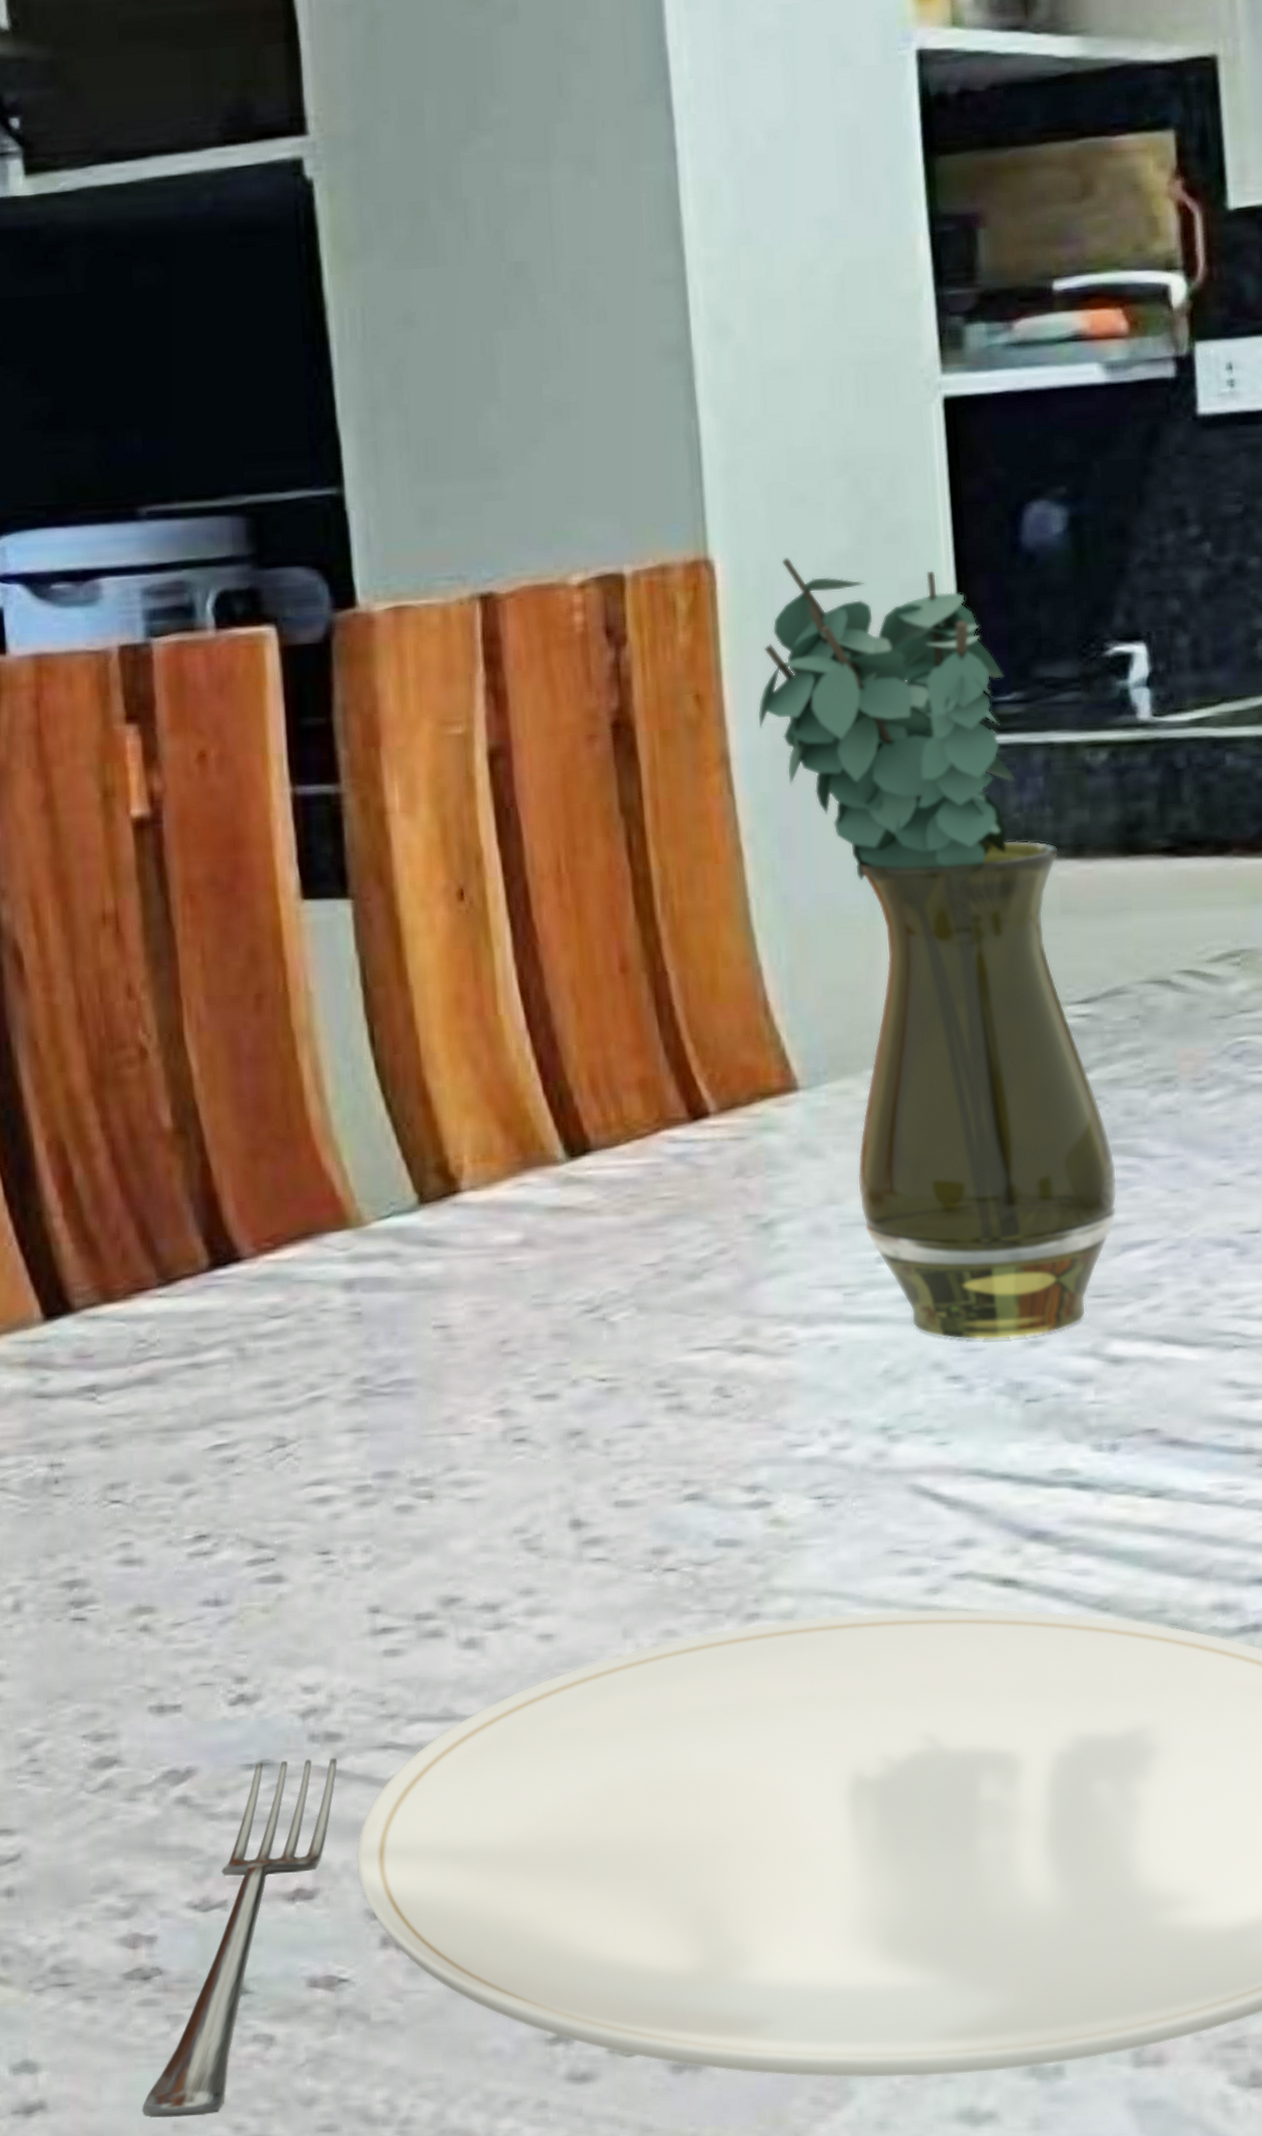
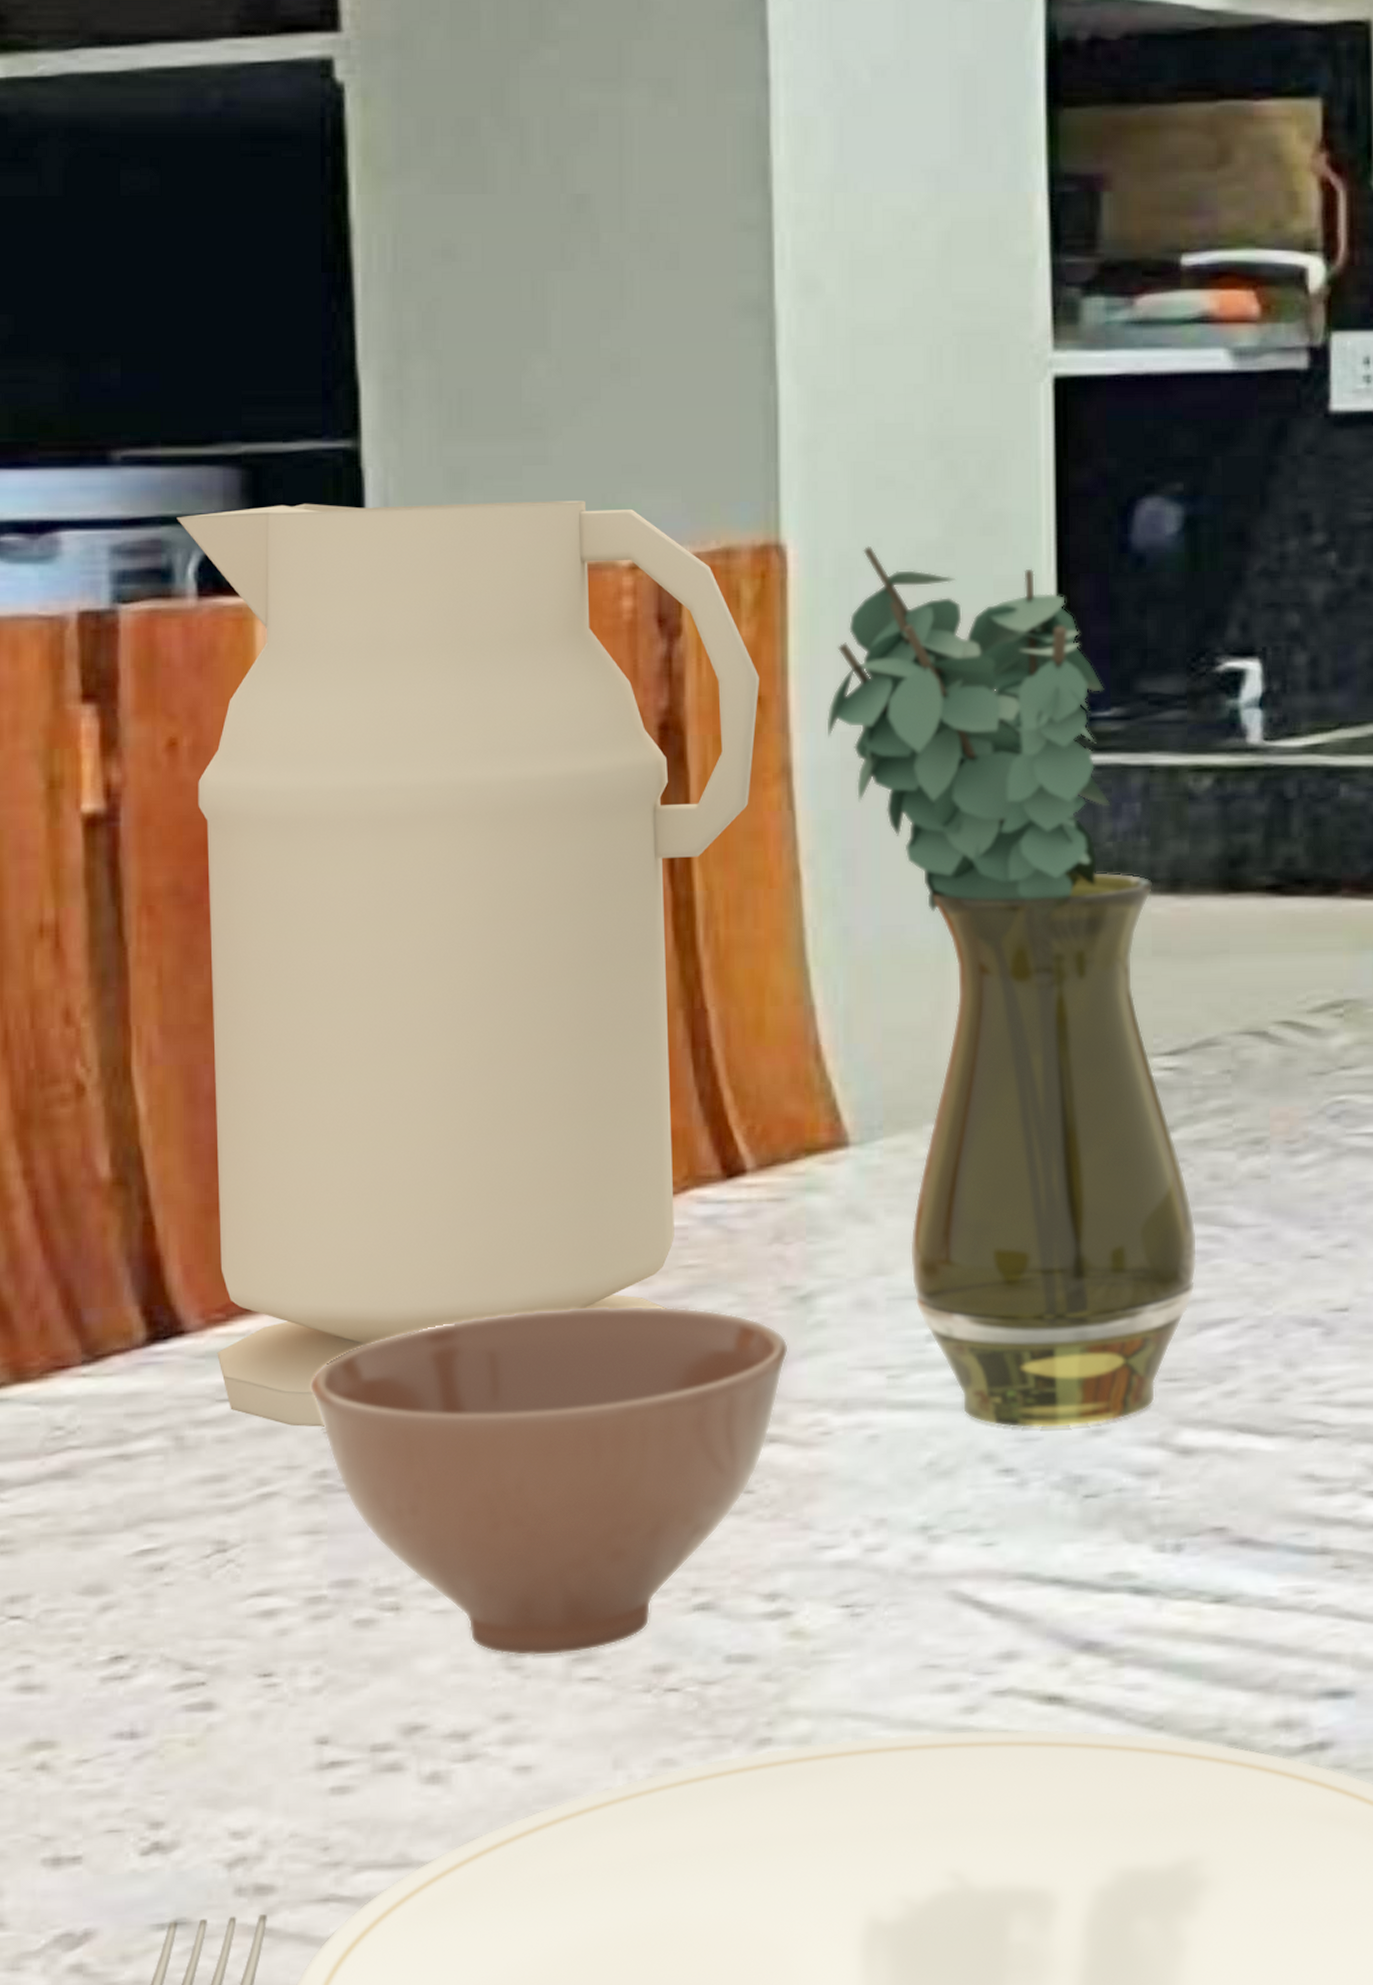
water jug: none [195,529,697,1340] -> present [176,500,759,1427]
bowl: none [348,1233,756,1539] -> present [311,1306,790,1656]

